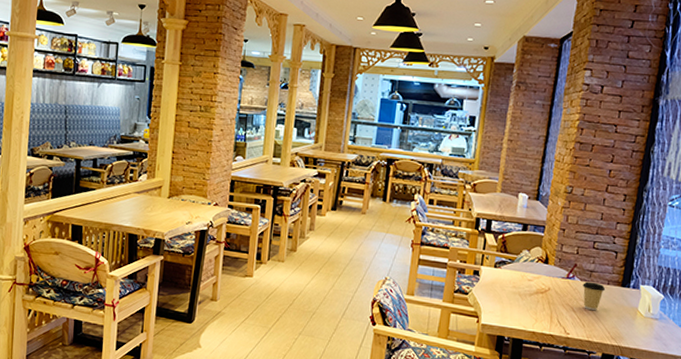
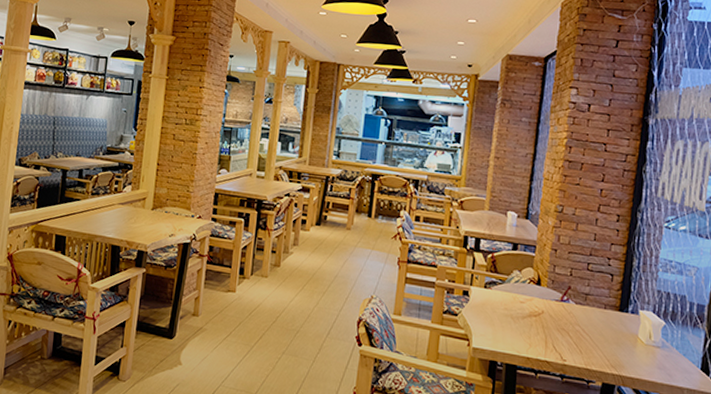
coffee cup: present [582,281,606,311] -> none [578,305,603,337]

